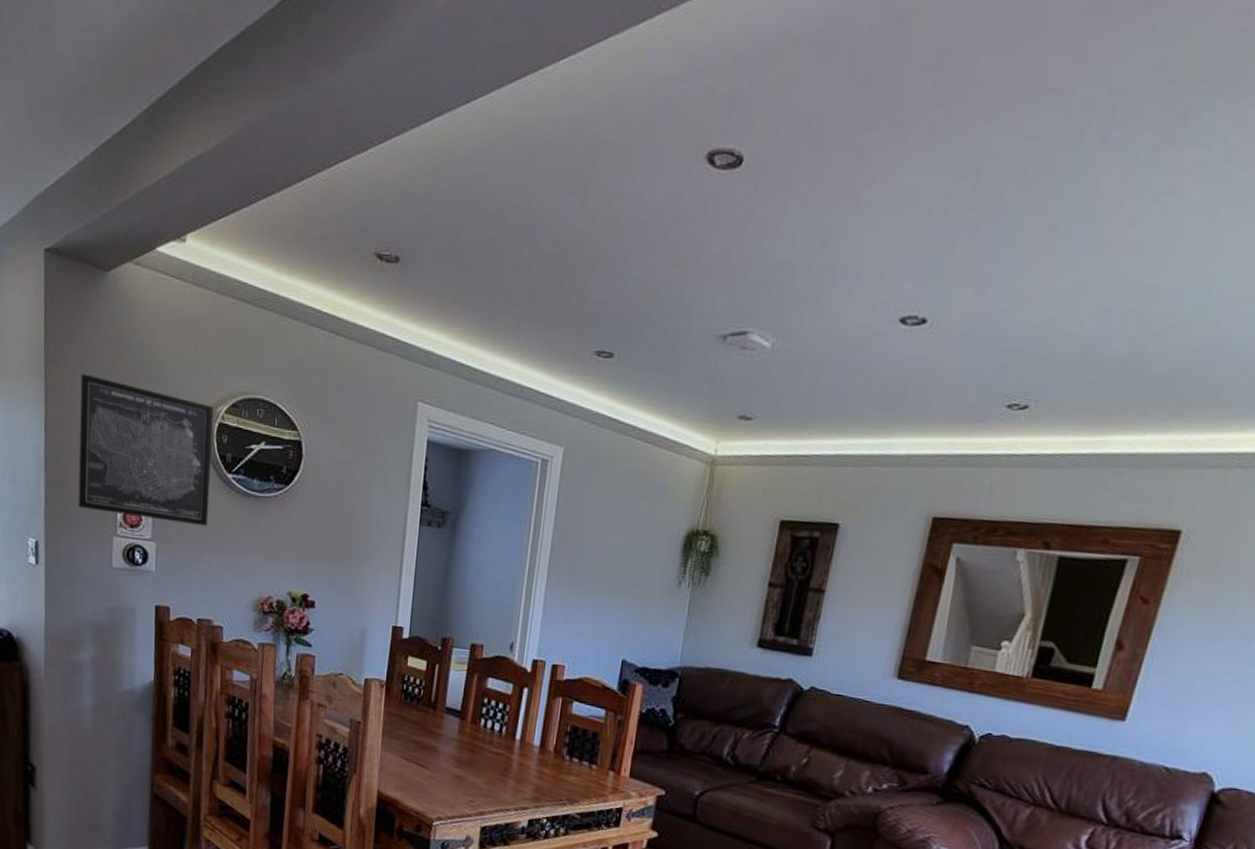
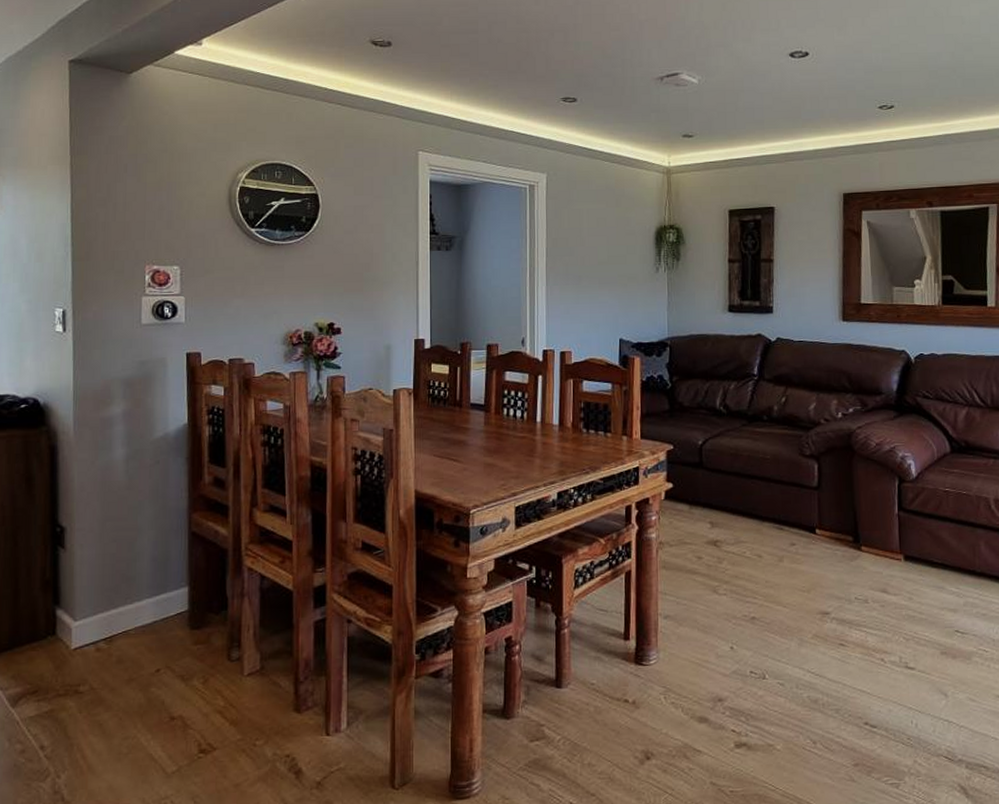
wall art: present [78,374,214,527] -> none [105,159,235,277]

